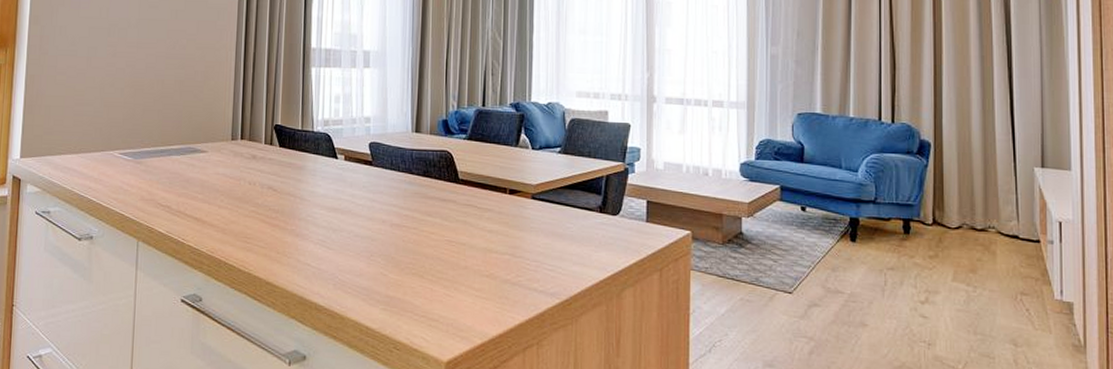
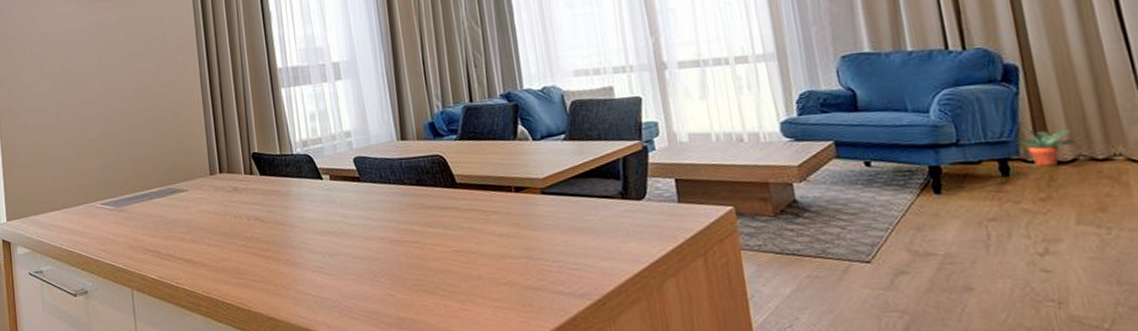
potted plant: none [919,194,965,230] -> present [1016,127,1079,167]

